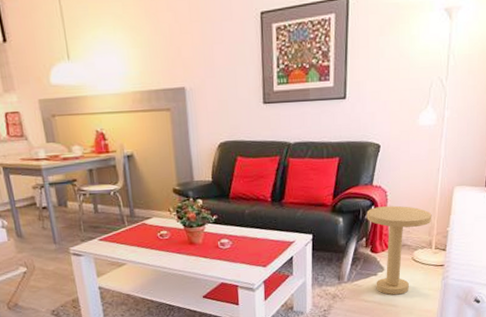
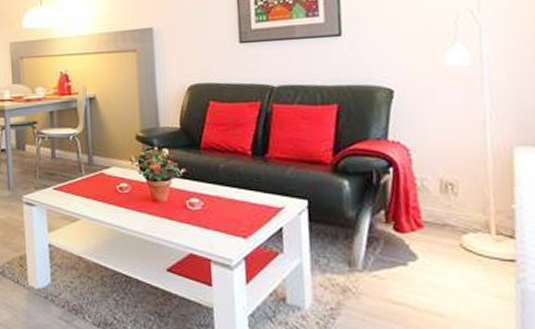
side table: present [366,205,432,295] -> none [382,168,485,299]

